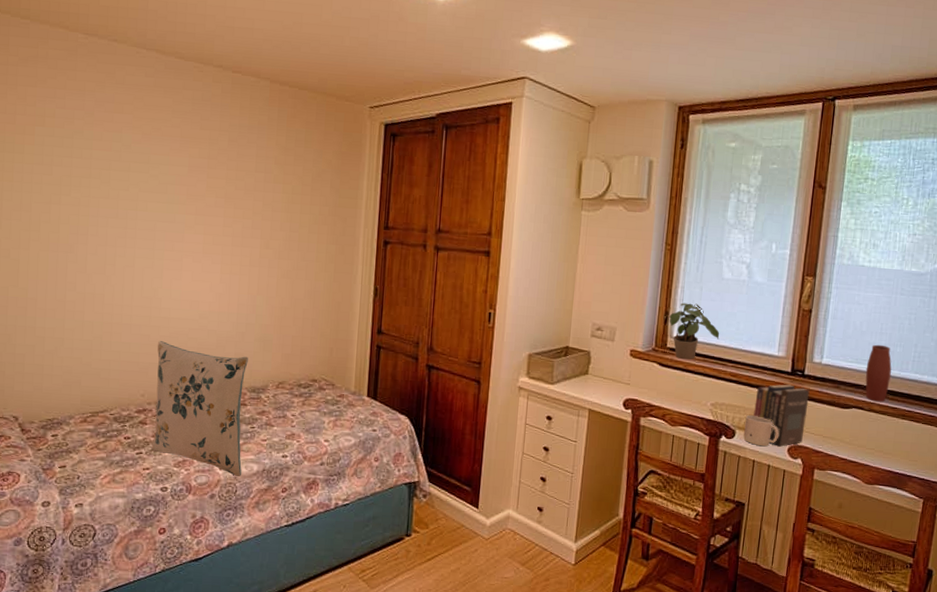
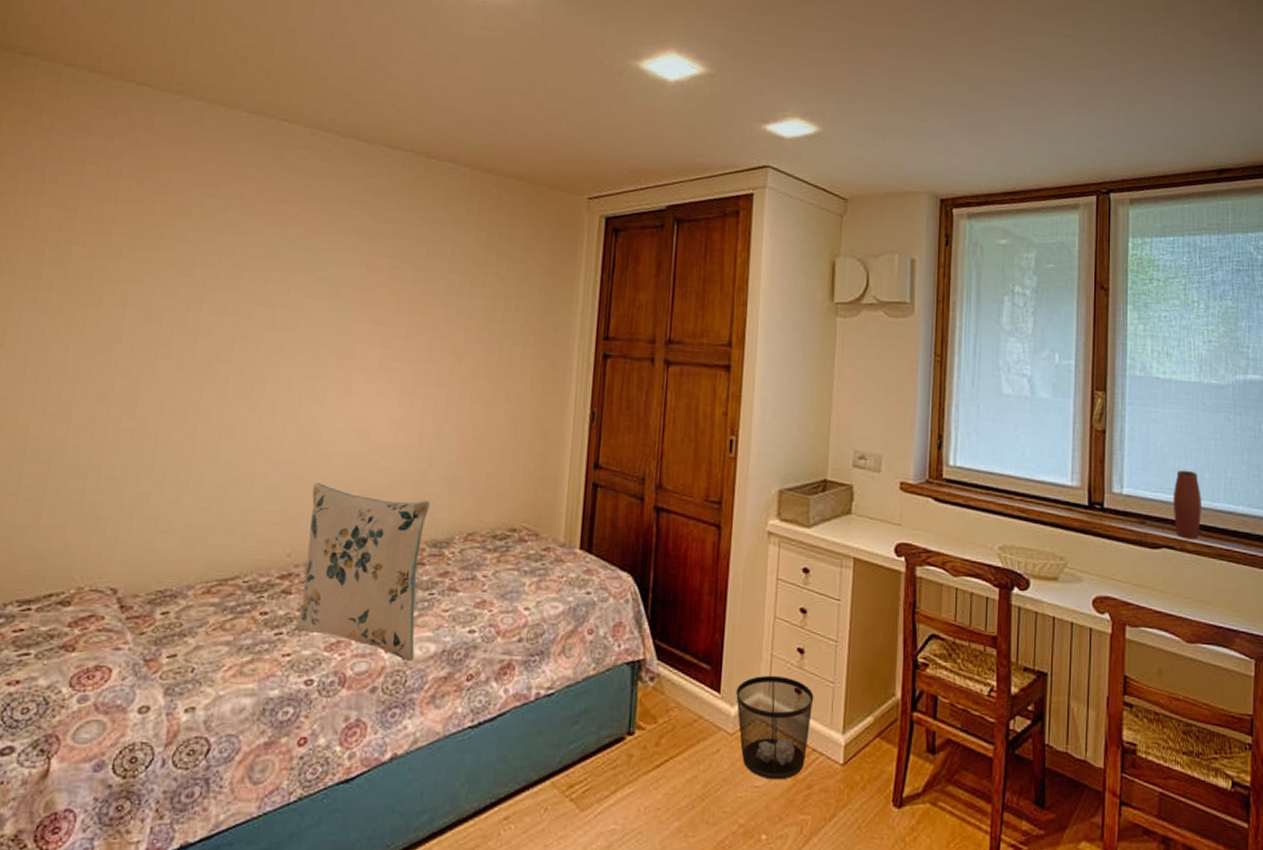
waste bin: none [491,497,553,574] -> present [736,676,814,780]
potted plant: present [669,303,720,360] -> none [943,424,1003,494]
mug: present [743,415,779,447] -> none [1039,560,1080,599]
books: present [753,384,810,447] -> none [1049,520,1112,599]

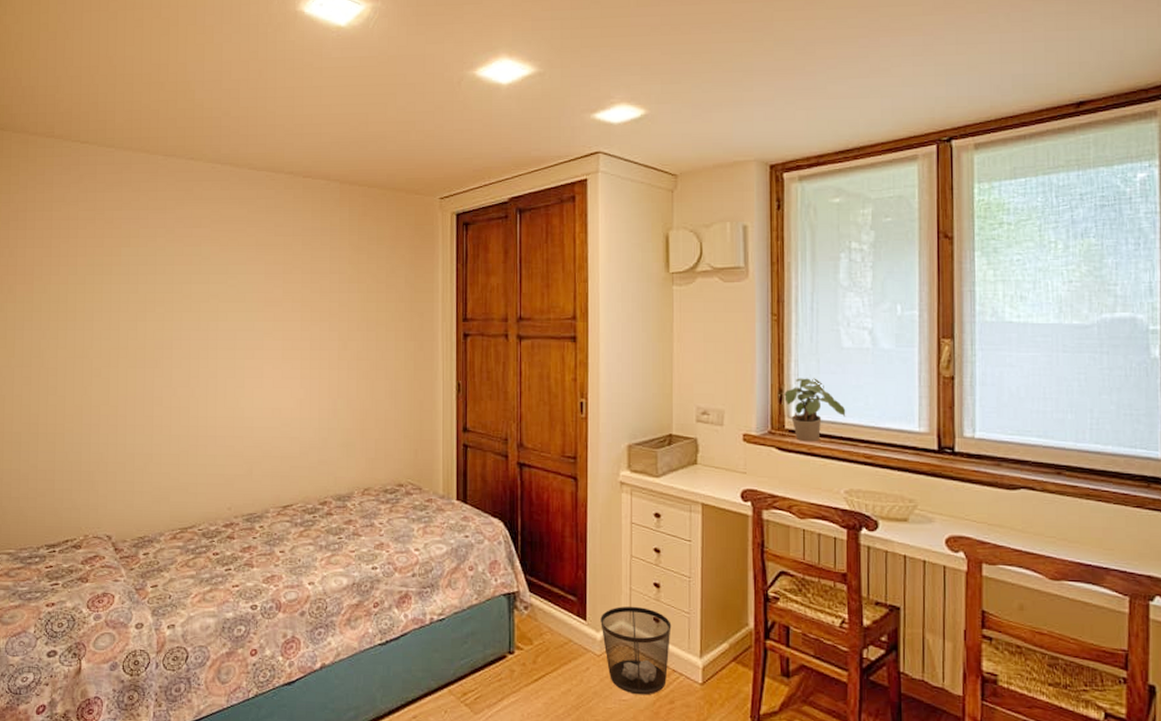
pillow: present [295,483,430,662] -> none [240,451,332,592]
potted plant: none [943,424,1003,494] -> present [784,378,846,442]
vase: present [1173,470,1201,540] -> none [1031,412,1064,480]

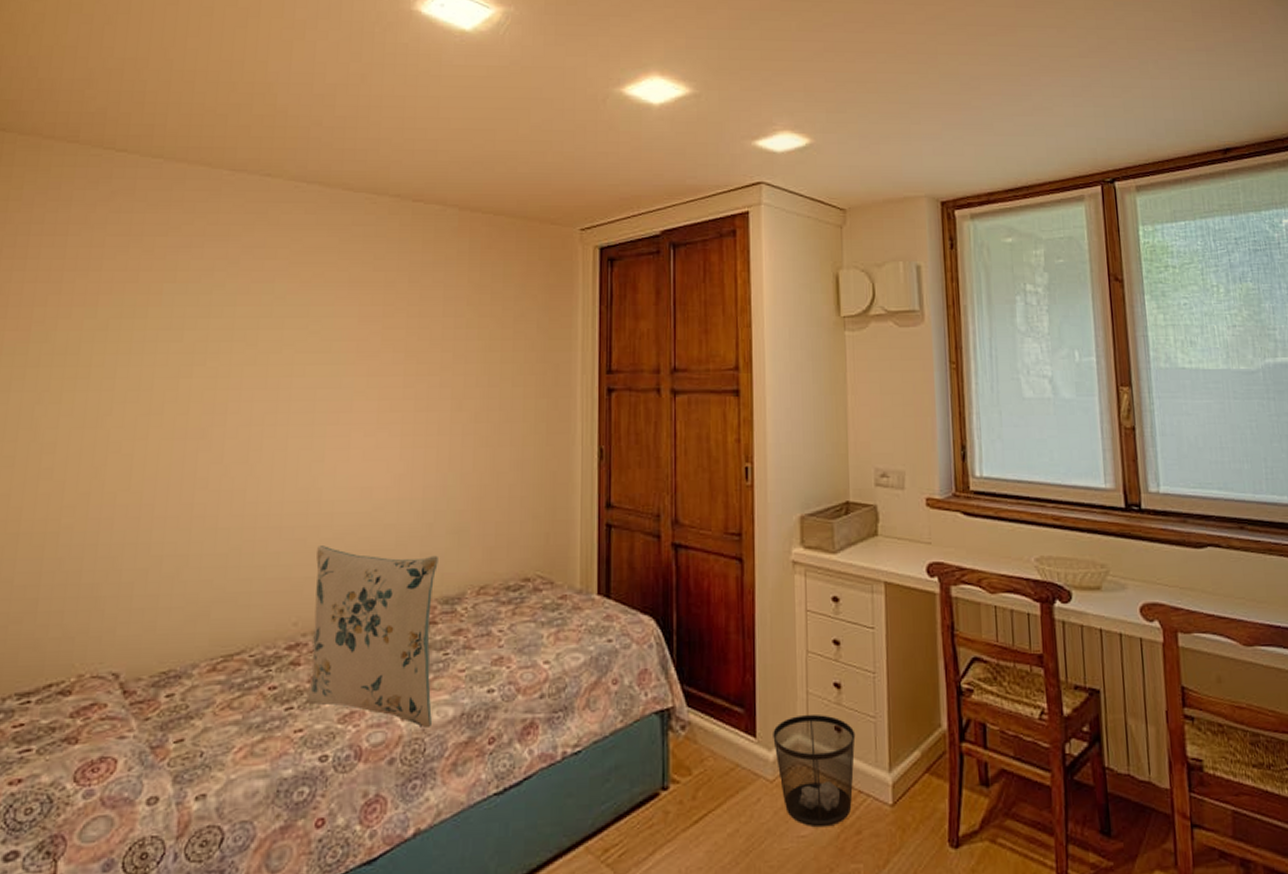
pillow: none [240,451,332,592] -> present [306,546,438,729]
potted plant: present [784,378,846,442] -> none [967,432,1032,505]

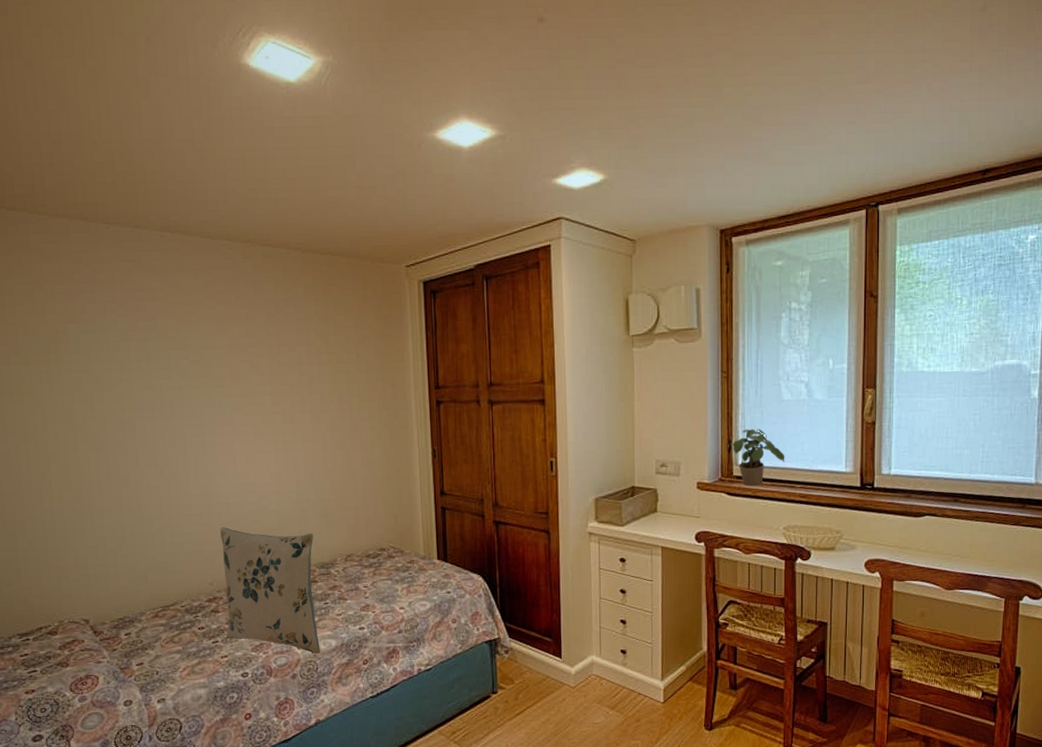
waste bin: present [773,715,856,828] -> none [574,642,637,718]
potted plant: none [967,432,1032,505] -> present [733,429,785,487]

